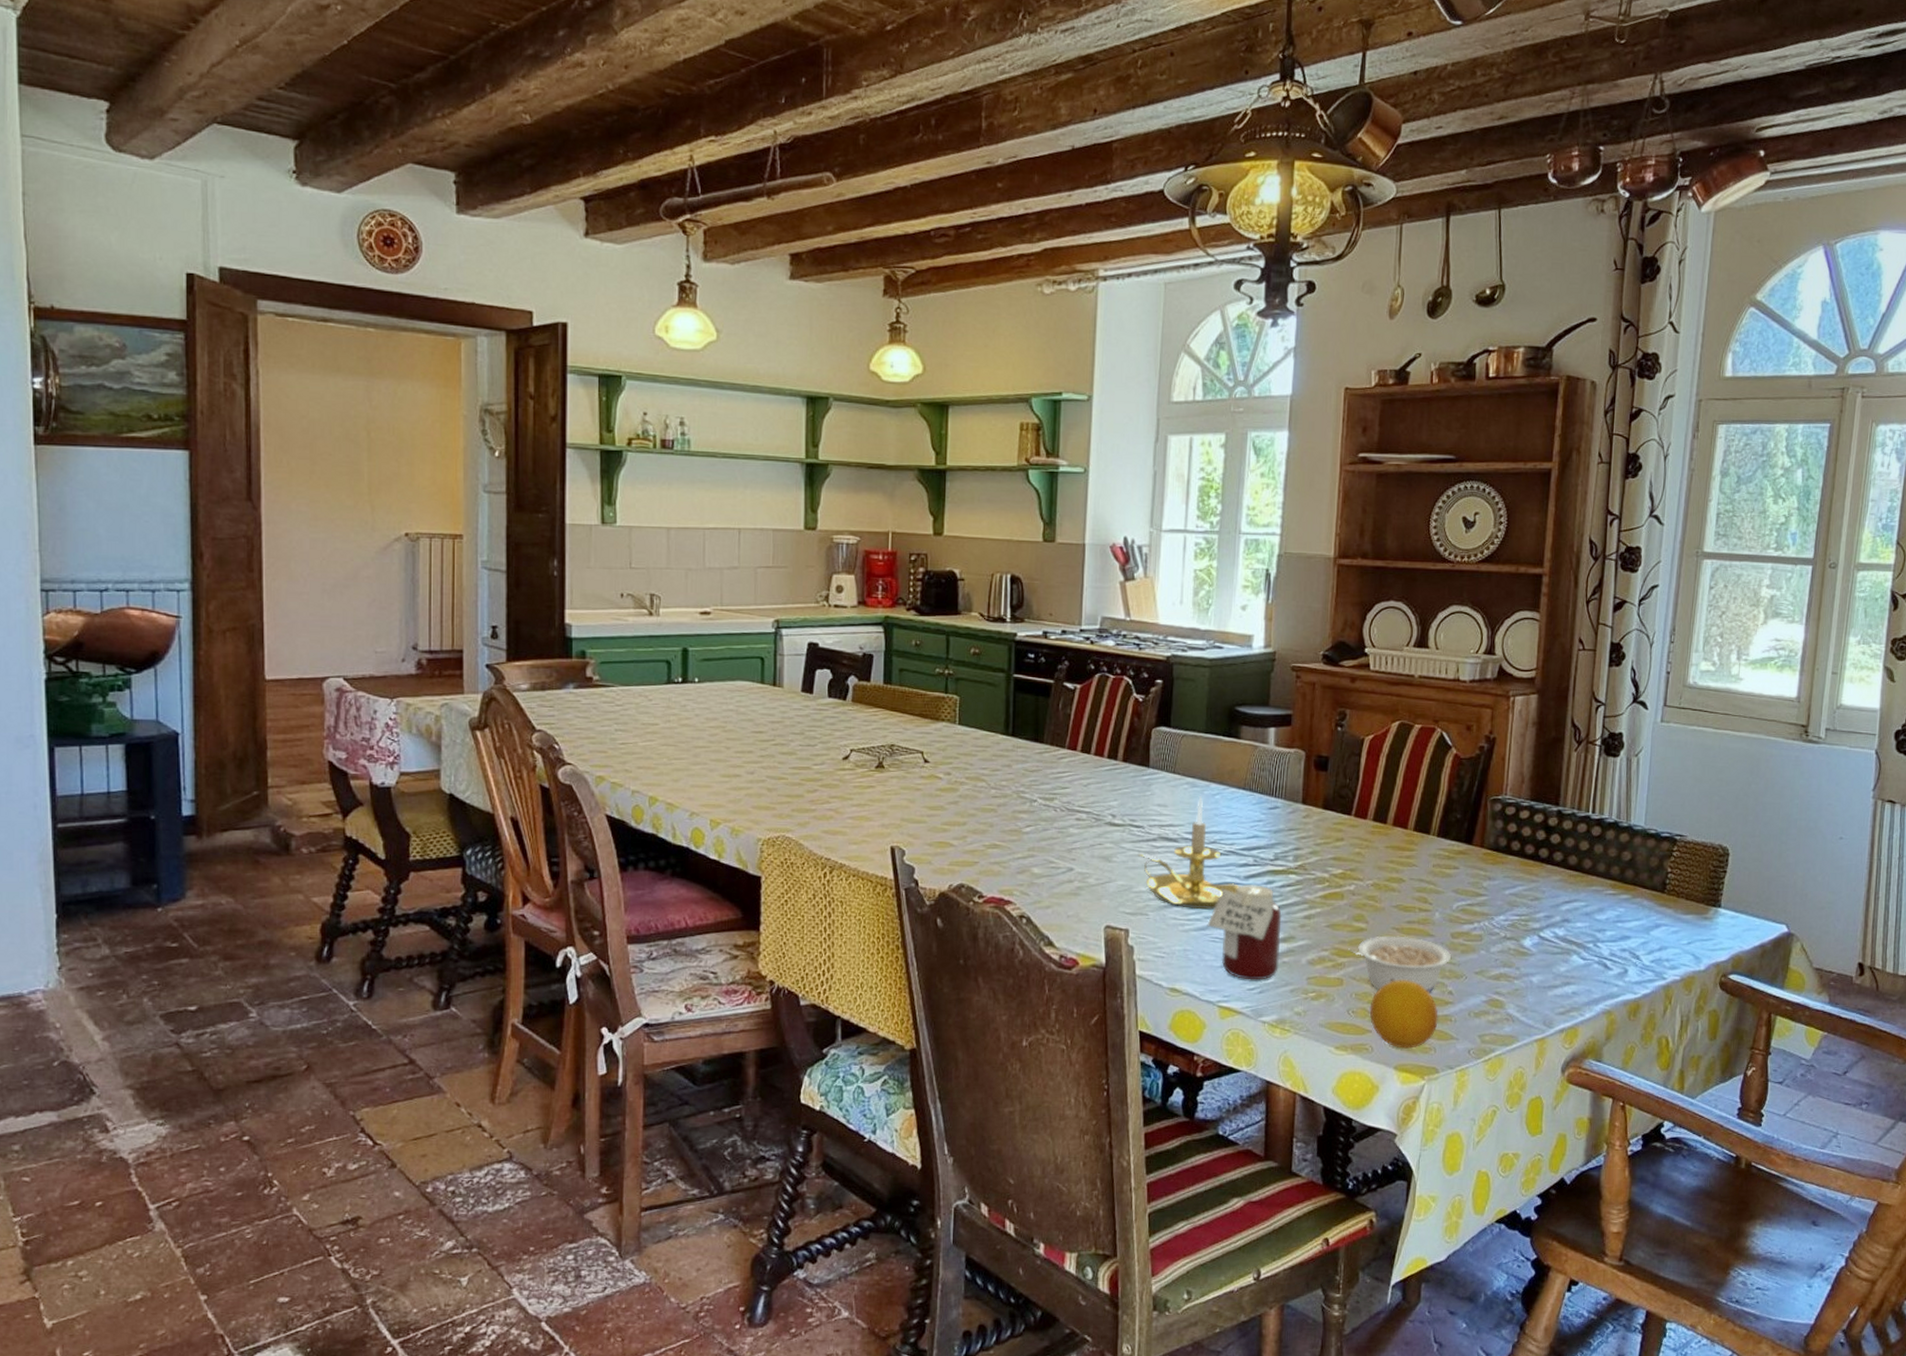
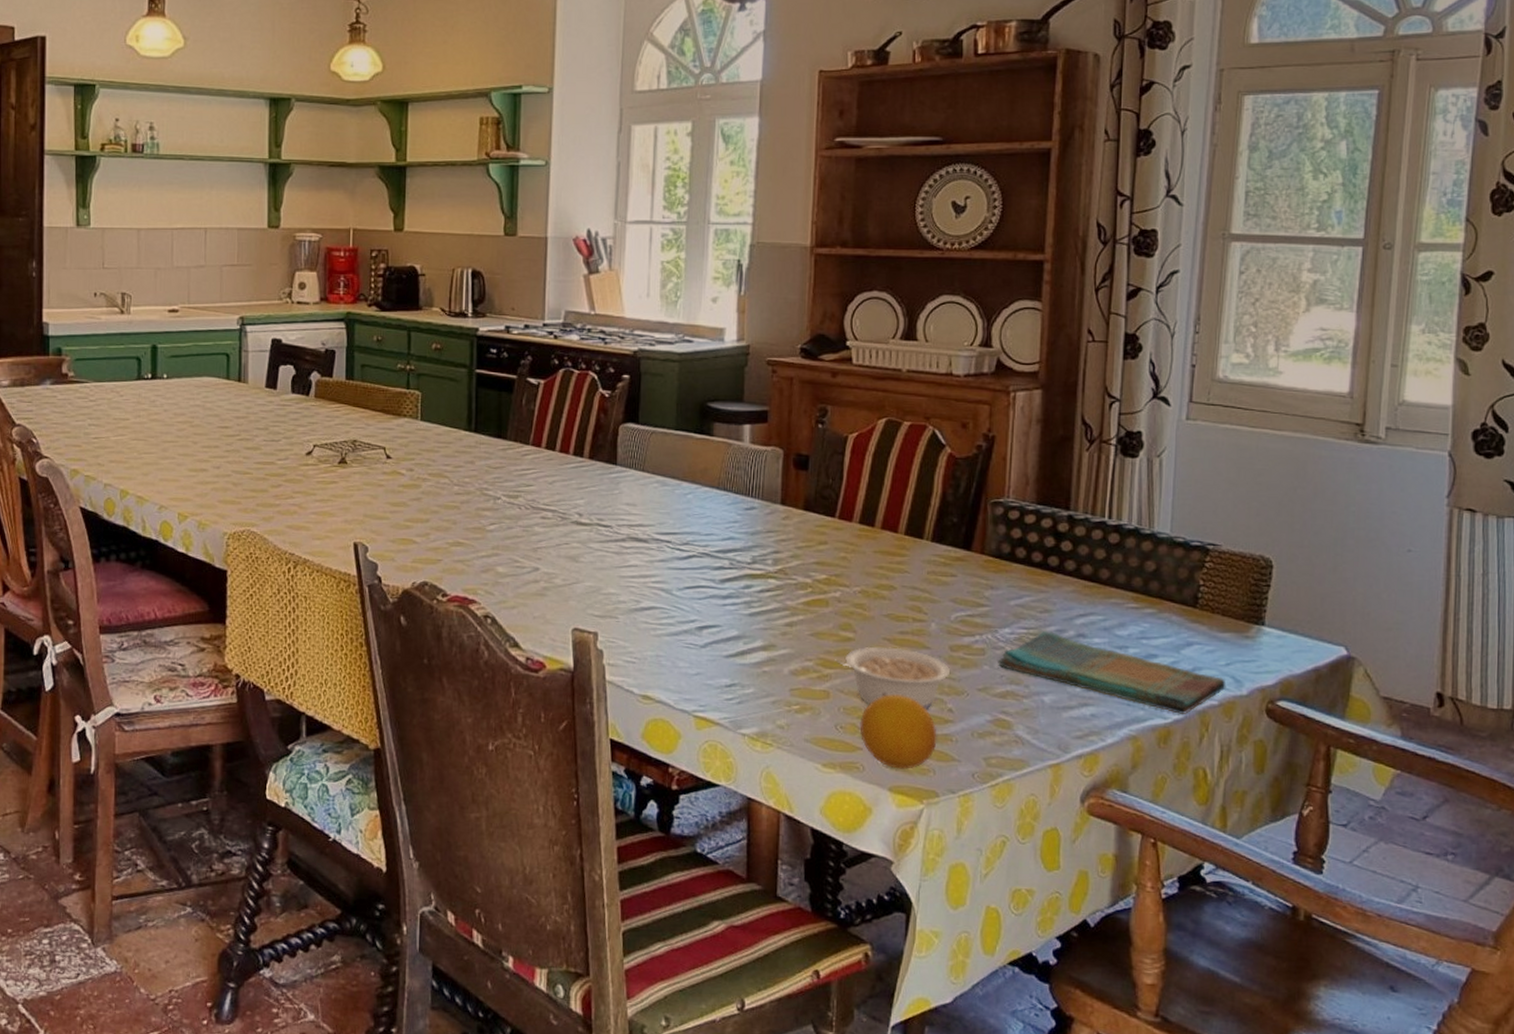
candle holder: present [1137,796,1240,910] -> none [606,495,715,614]
jar: present [1207,885,1282,980] -> none [680,589,761,690]
dish towel: none [1493,918,1688,989] -> present [998,631,1226,714]

